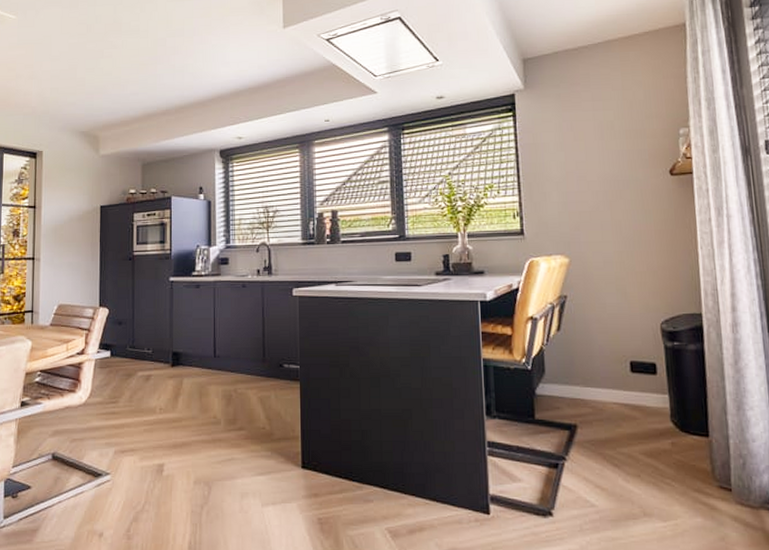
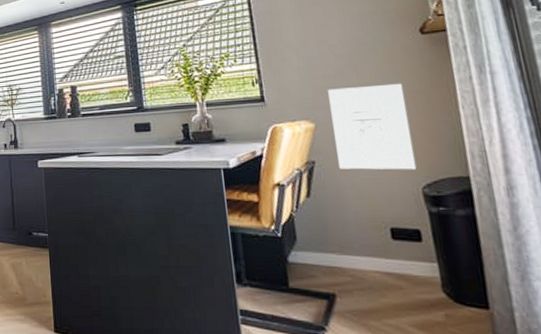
wall art: none [583,222,657,306] -> present [328,83,417,170]

